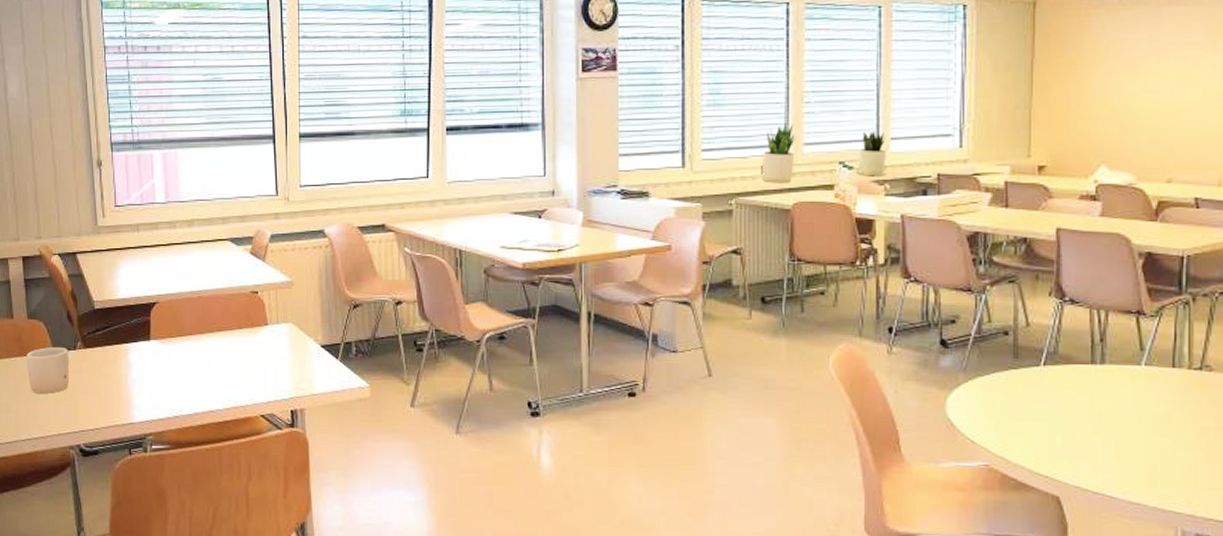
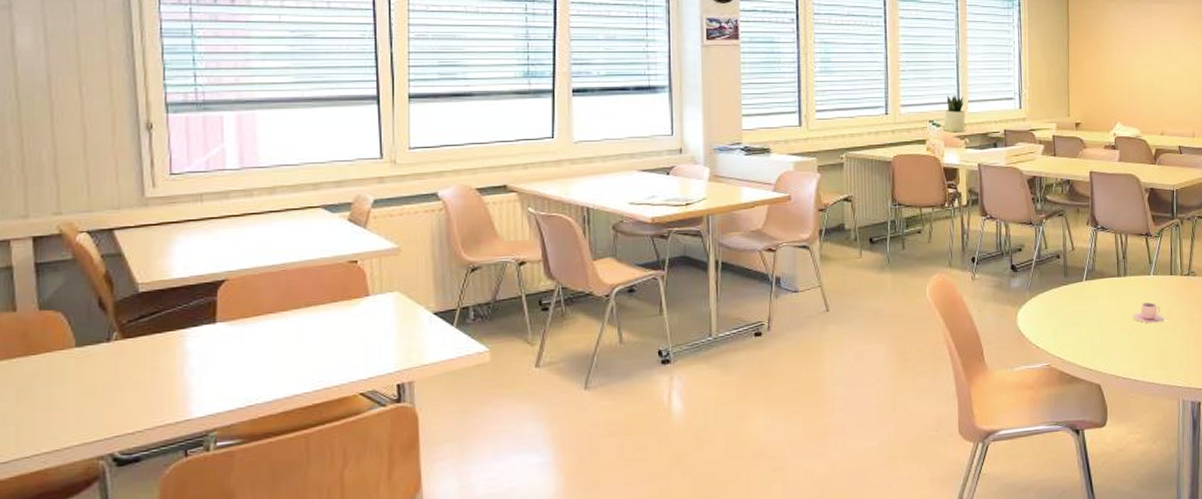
mug: present [26,346,70,394] -> none [35,339,101,399]
planter: present [763,123,795,184] -> none [867,88,894,140]
teacup: none [1111,400,1167,428] -> present [1133,302,1169,324]

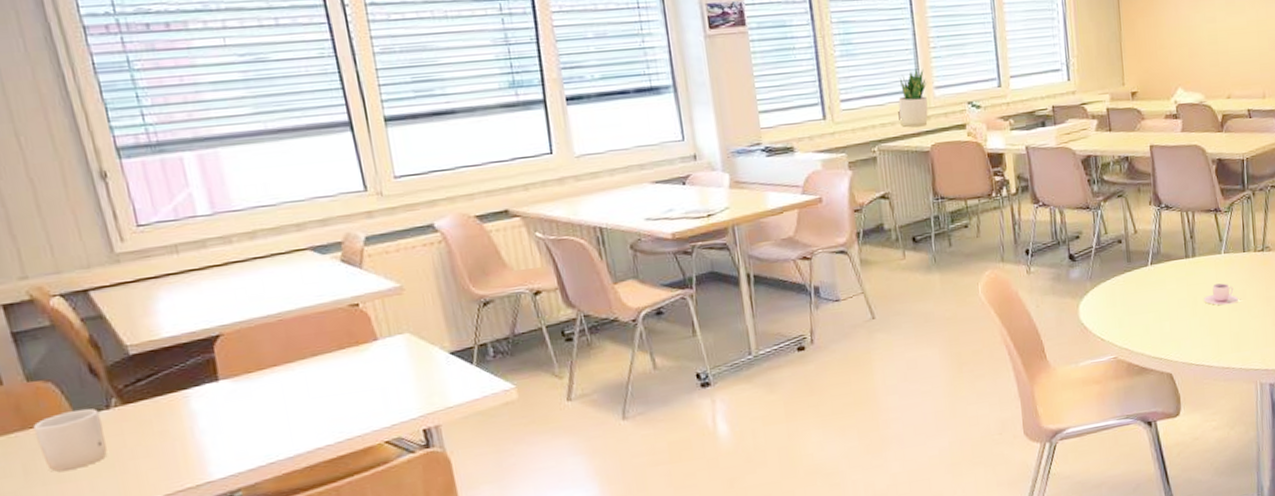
mug: none [35,339,101,399] -> present [32,408,107,472]
planter: none [867,88,894,140] -> present [898,68,928,128]
planter: present [942,95,967,133] -> none [983,70,1011,114]

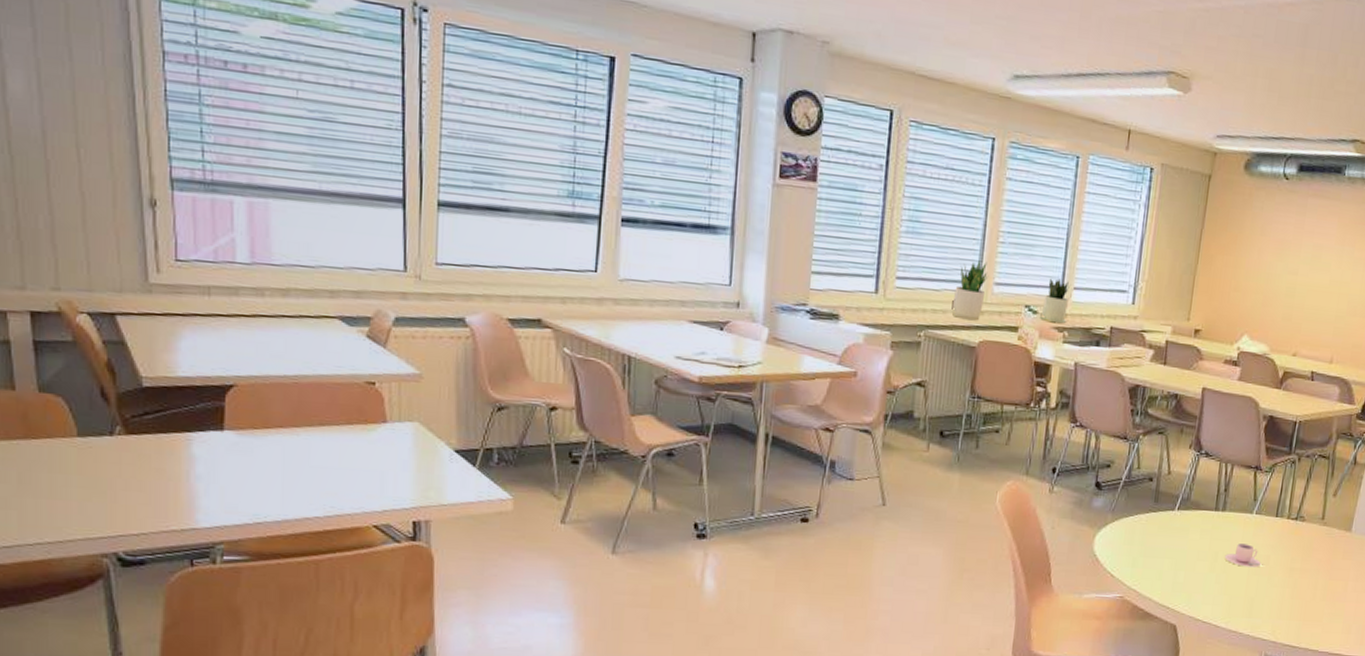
mug: present [32,408,107,472] -> none [35,429,103,488]
planter: none [983,70,1011,114] -> present [1039,278,1070,324]

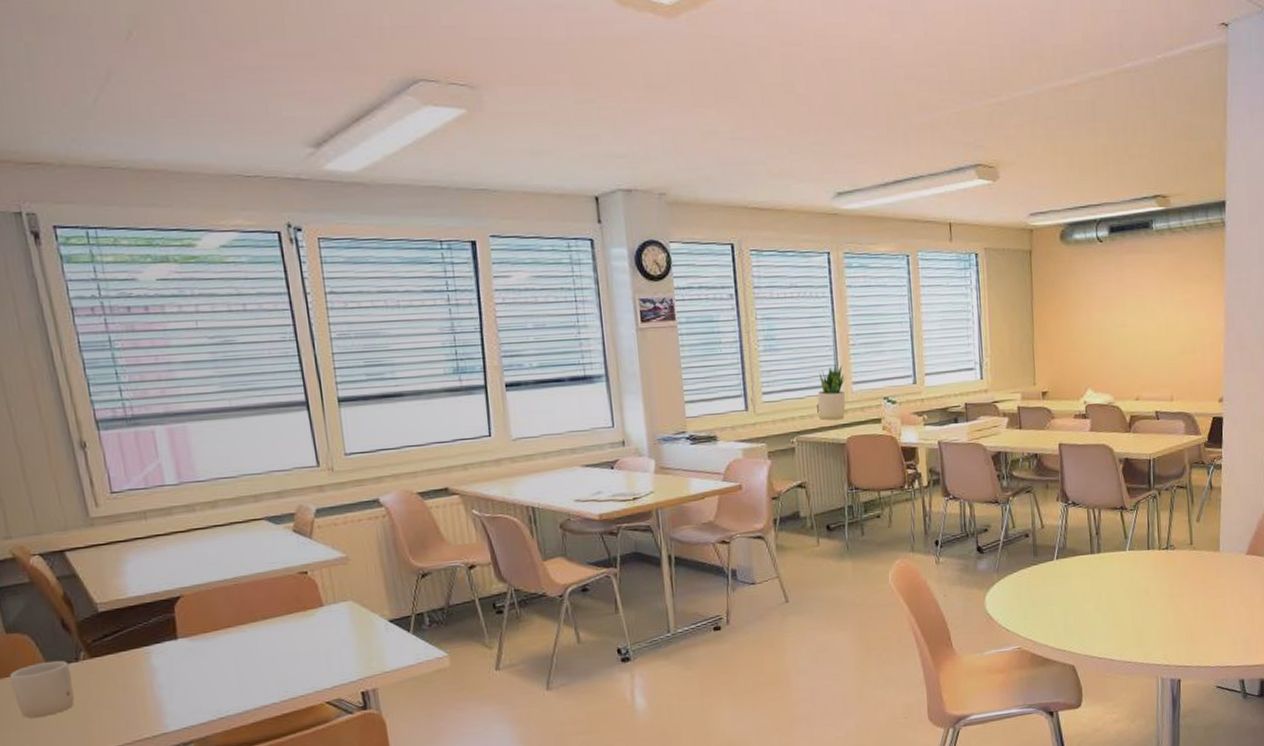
mug: none [35,429,103,488] -> present [9,660,75,718]
planter: present [1039,278,1070,324] -> none [898,368,925,410]
teacup: present [1224,543,1265,568] -> none [1107,579,1146,601]

